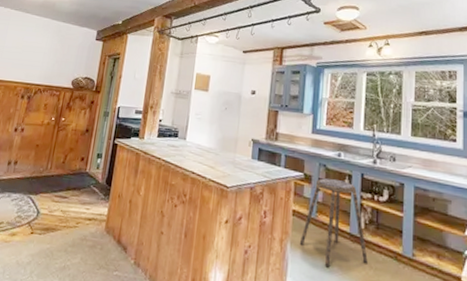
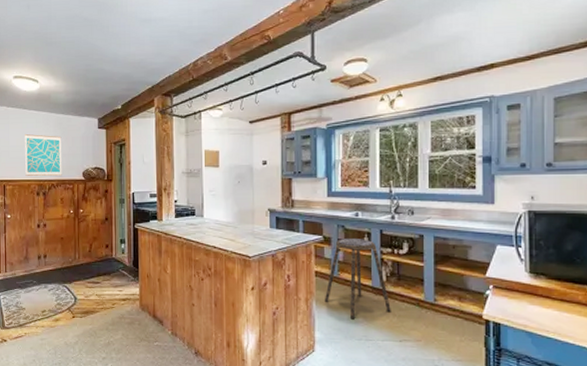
wall art: none [14,37,58,82] -> present [25,134,62,177]

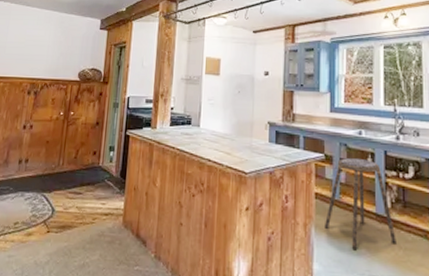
wall art: present [25,134,62,177] -> none [19,31,62,76]

